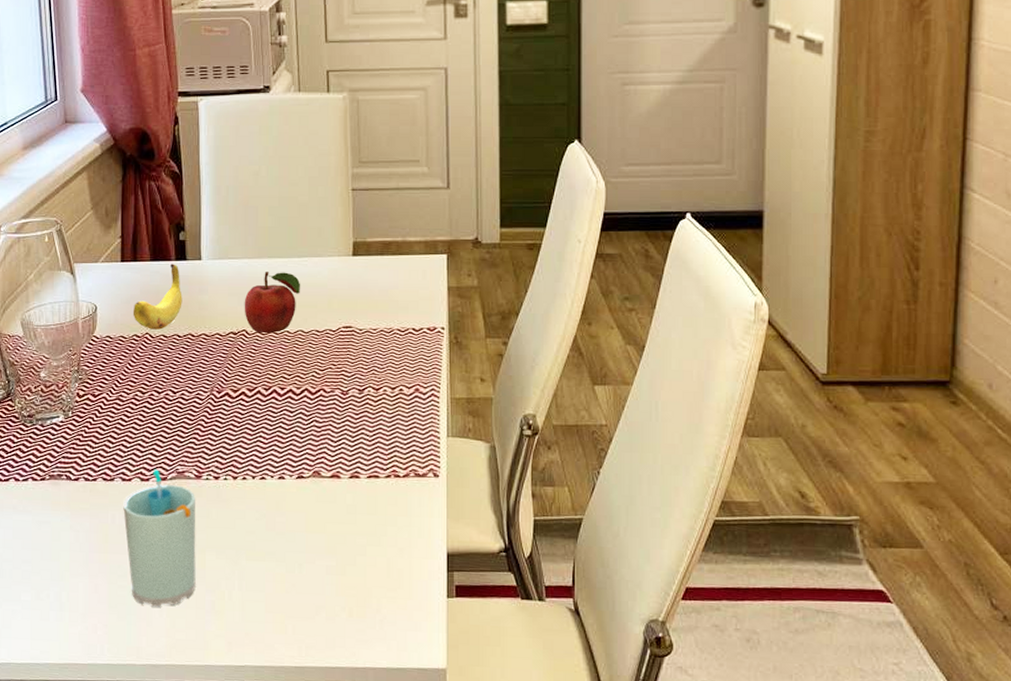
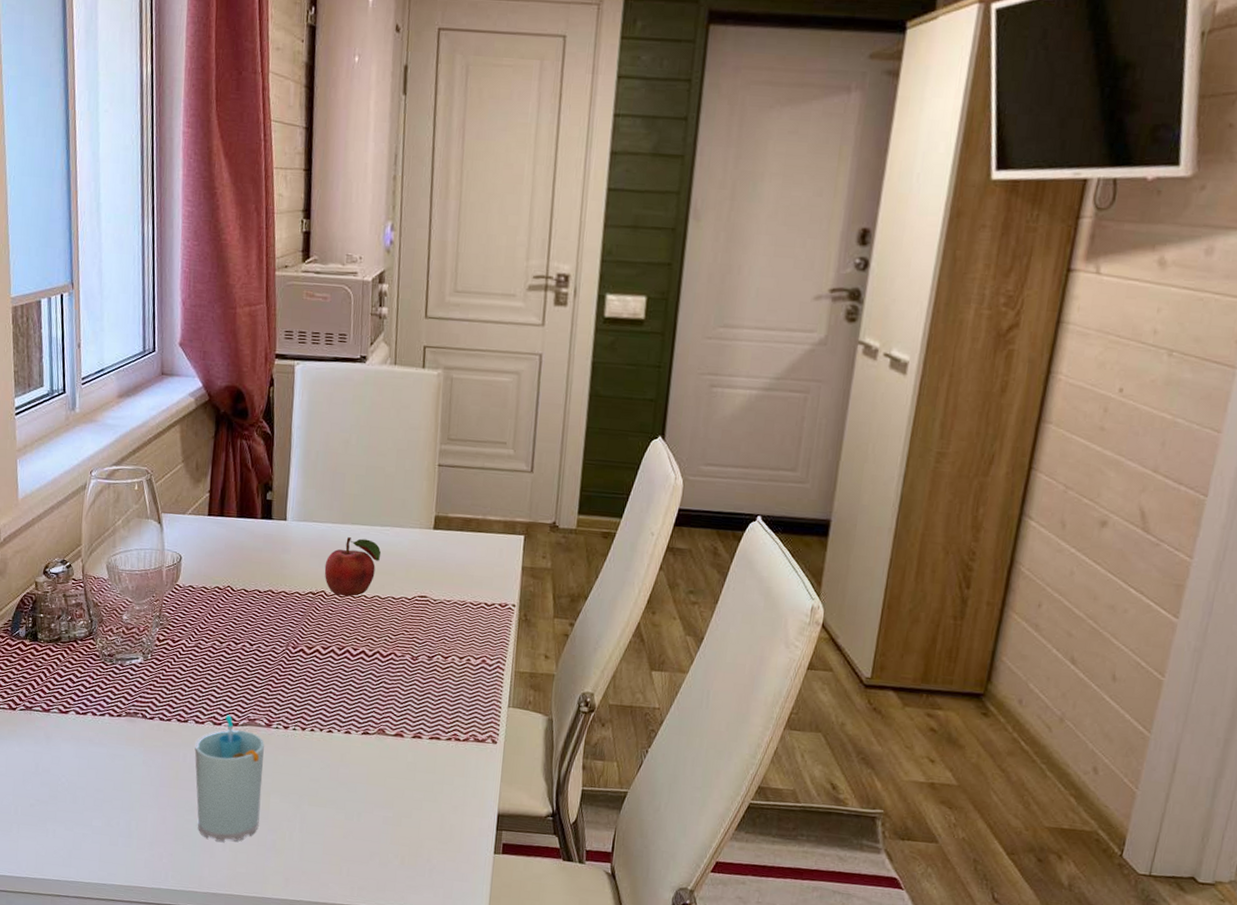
banana: present [132,264,182,330] -> none [216,521,266,584]

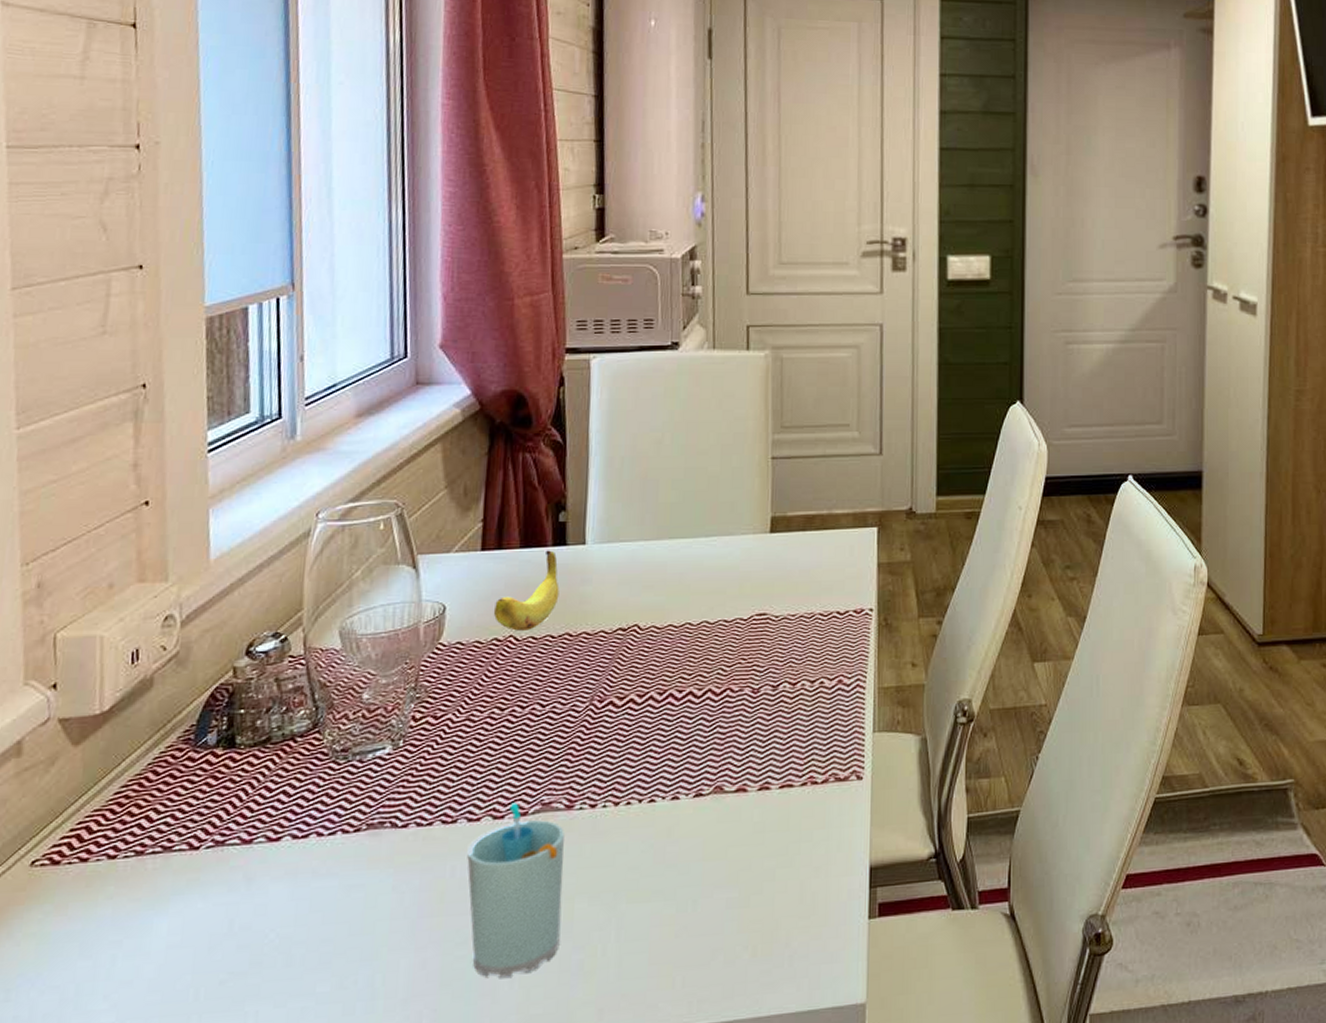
banana: none [216,521,266,584] -> present [493,550,560,631]
fruit: present [324,537,382,597] -> none [636,554,708,628]

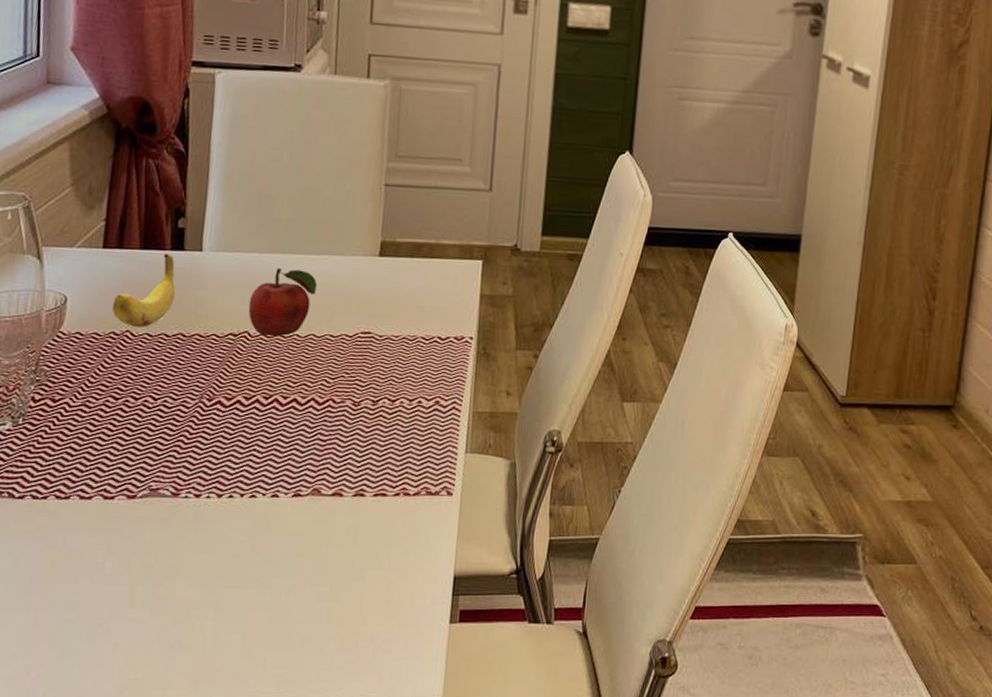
cup: present [467,803,565,978] -> none [78,486,170,643]
fruit: none [636,554,708,628] -> present [248,268,318,337]

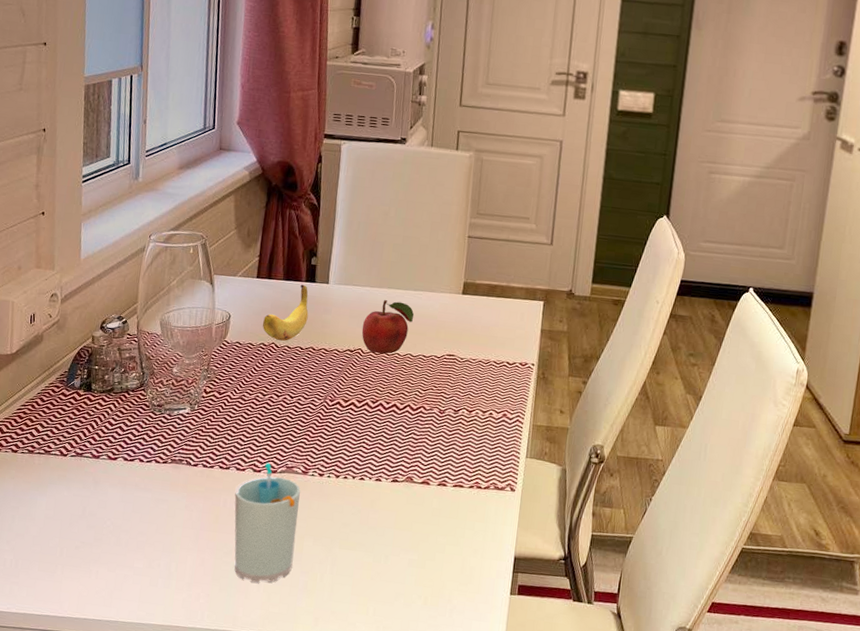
cup: none [78,486,170,643] -> present [234,462,301,583]

